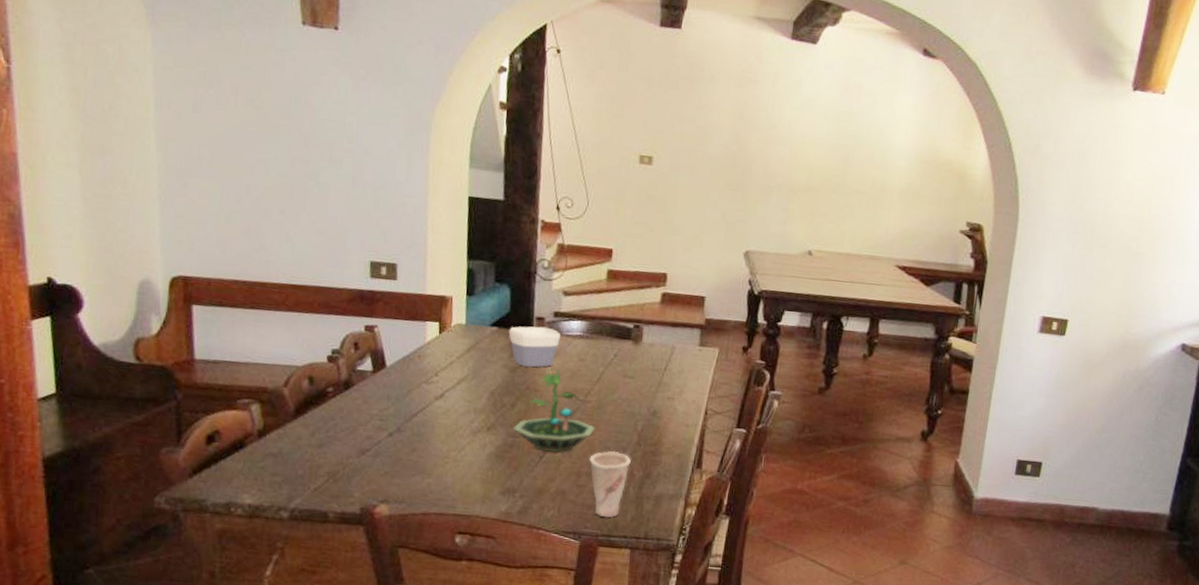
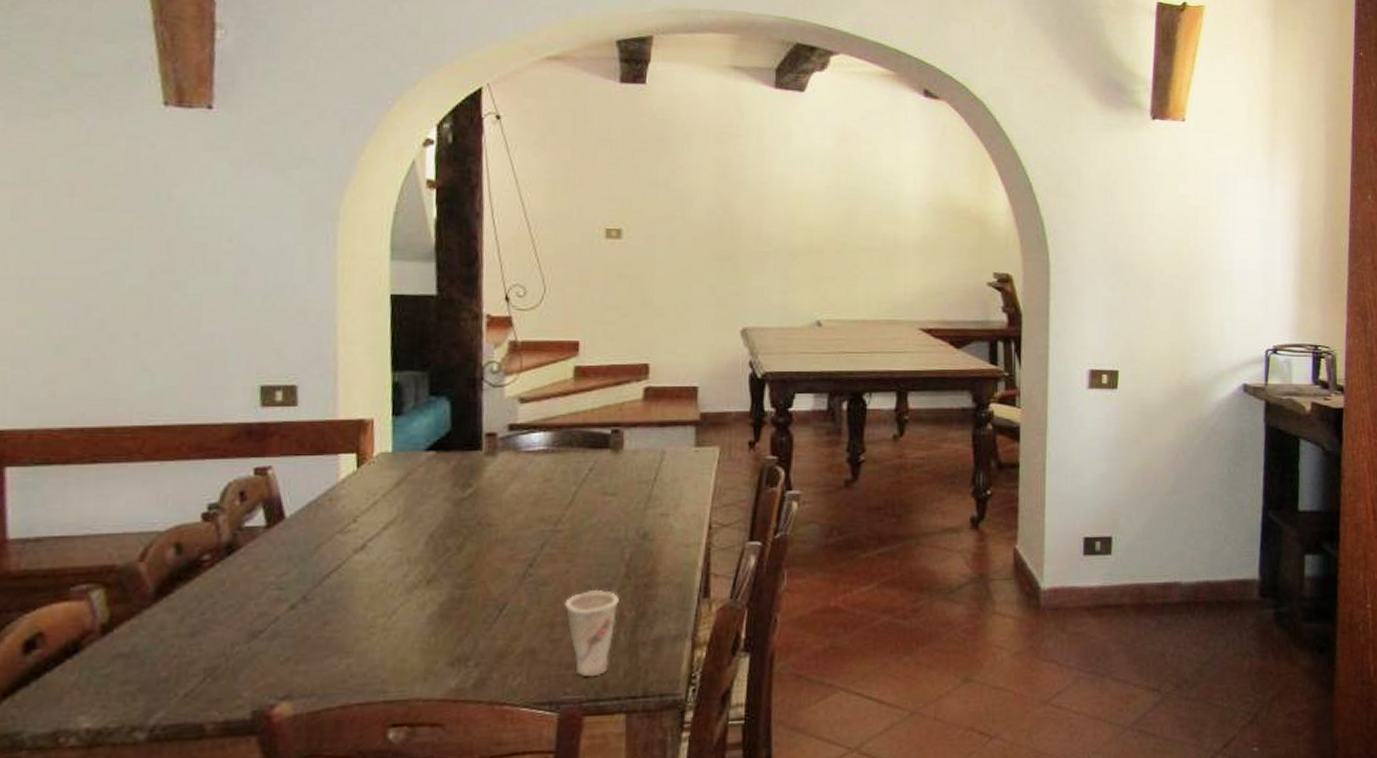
bowl: present [508,326,560,368] -> none [450,444,518,497]
terrarium: present [512,368,595,454] -> none [461,495,570,602]

